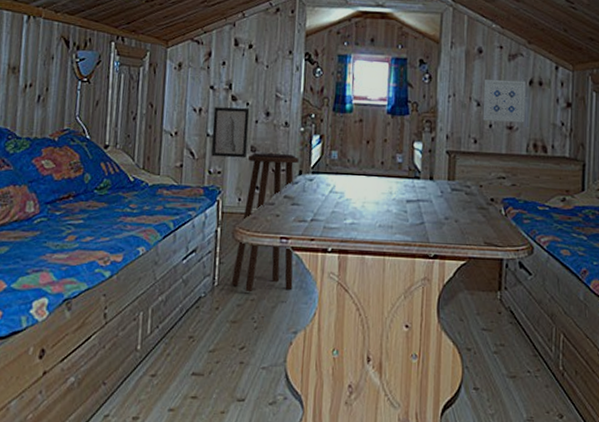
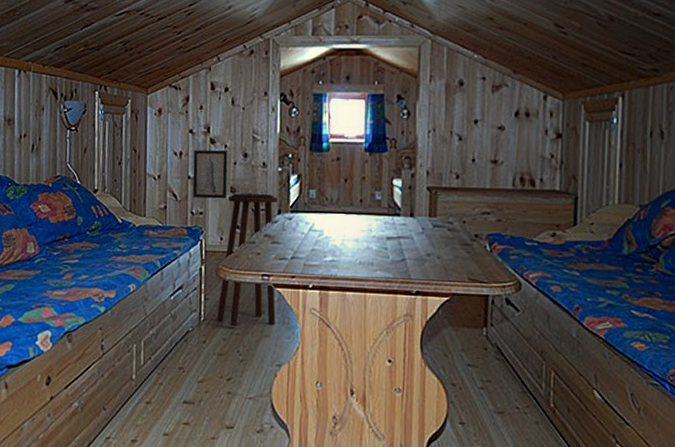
wall art: present [482,79,526,123] -> none [465,112,511,156]

